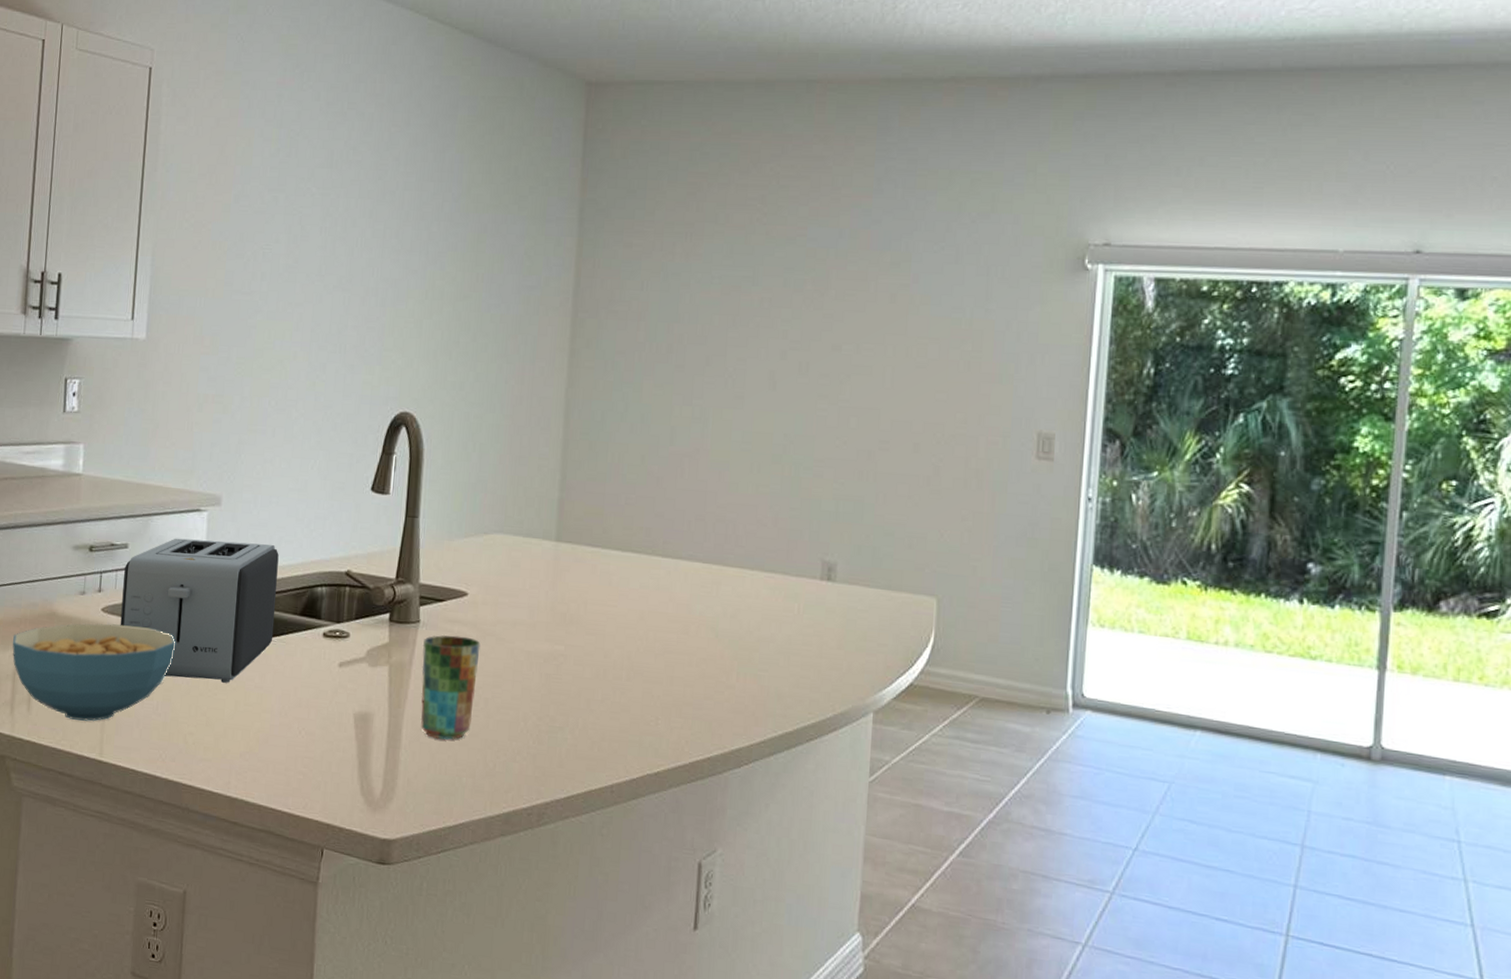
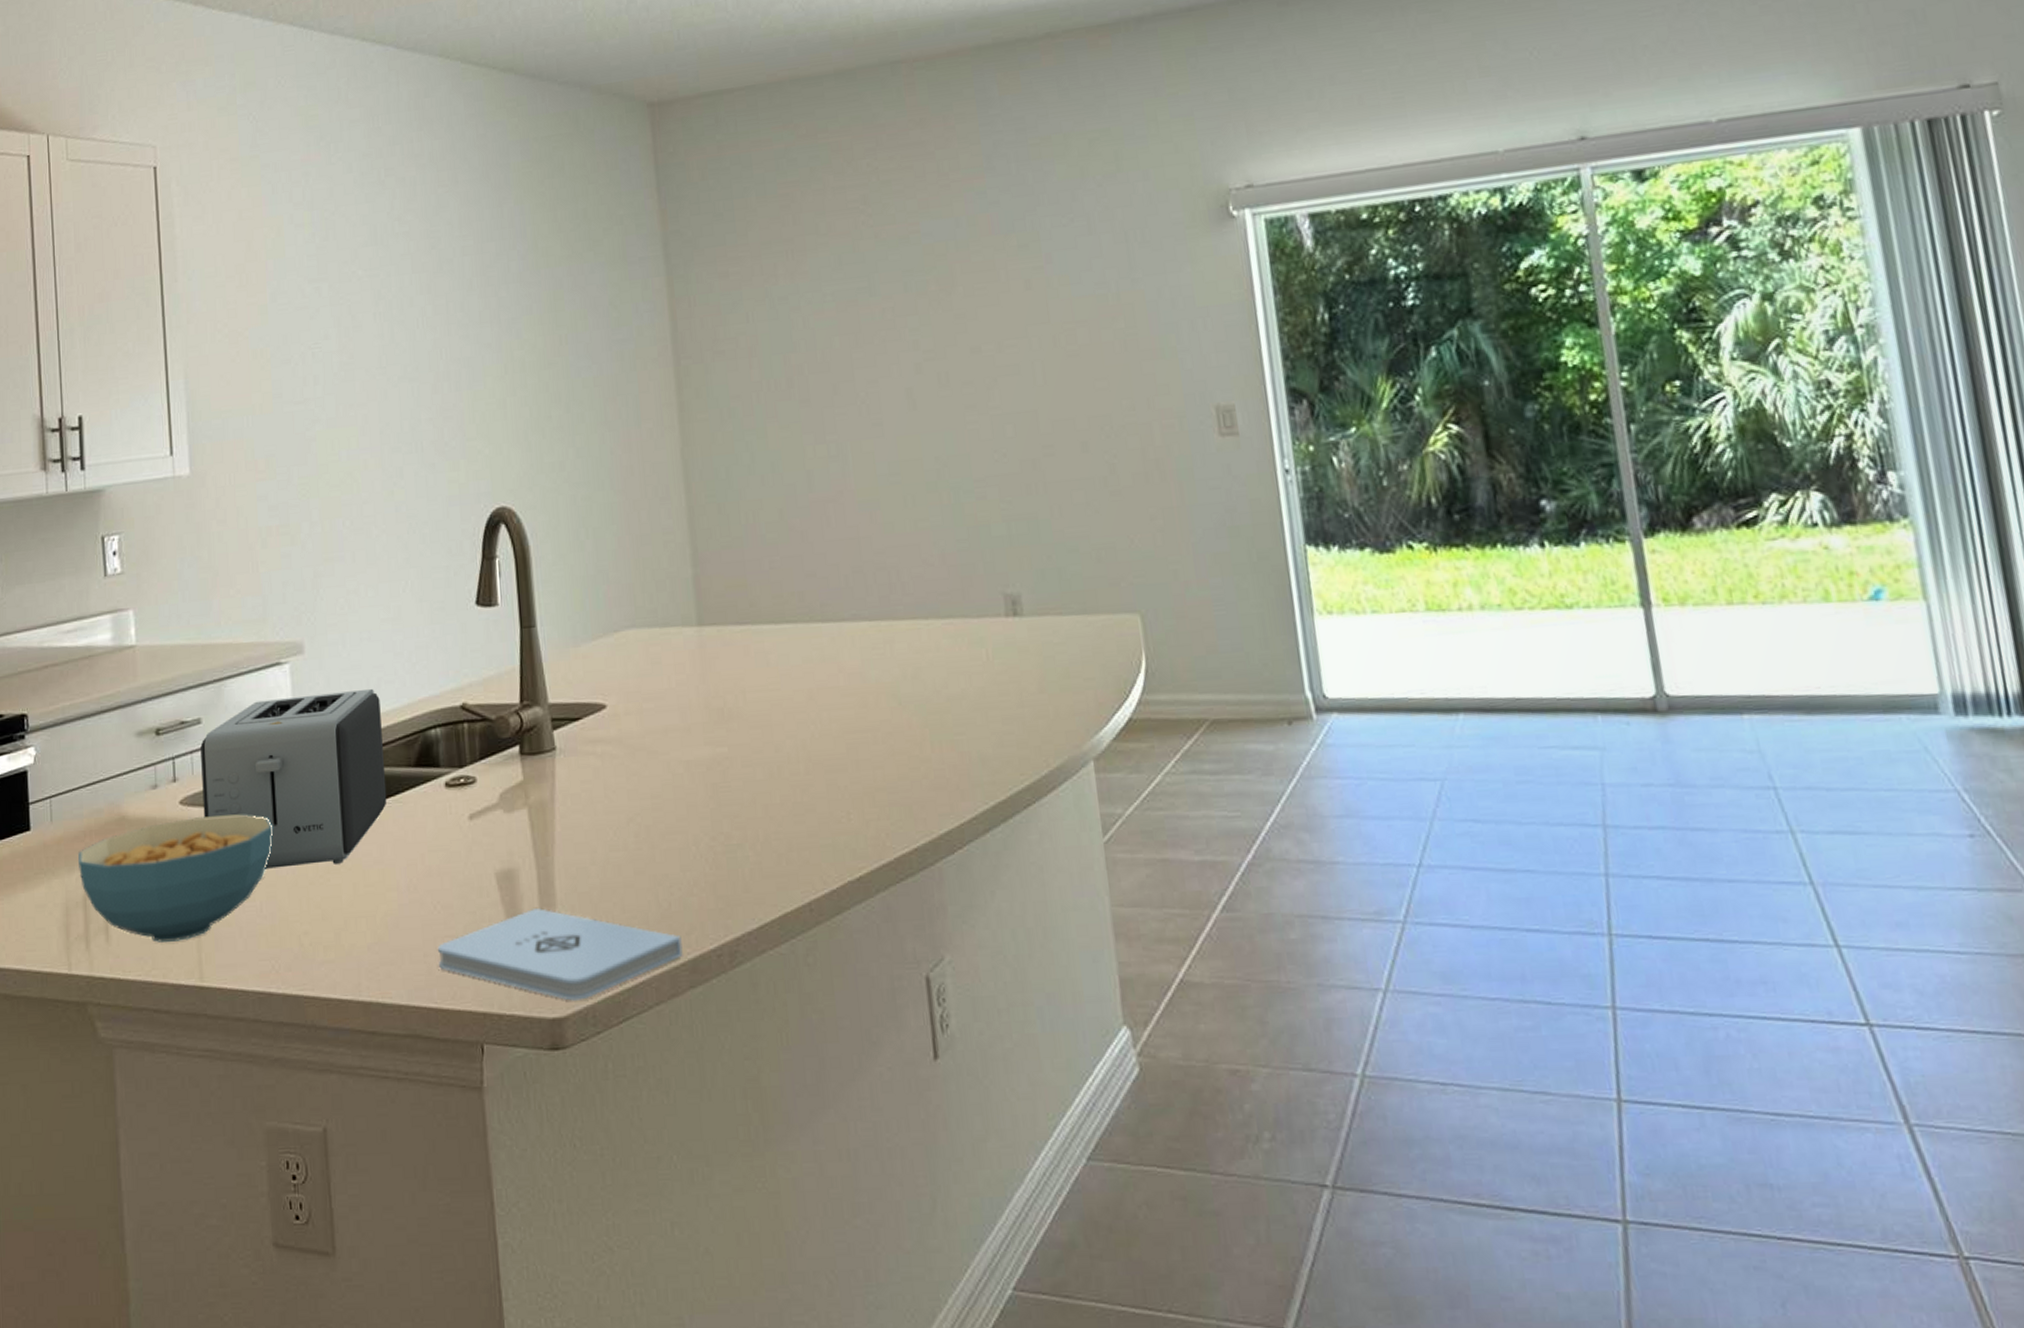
notepad: none [297,748,500,829] -> present [438,908,683,1001]
cup: present [420,635,481,740] -> none [563,757,634,886]

